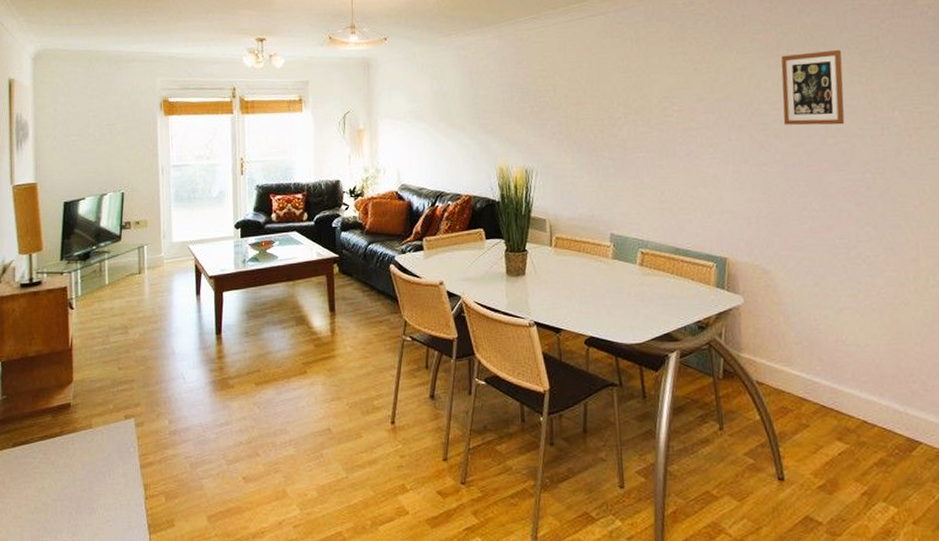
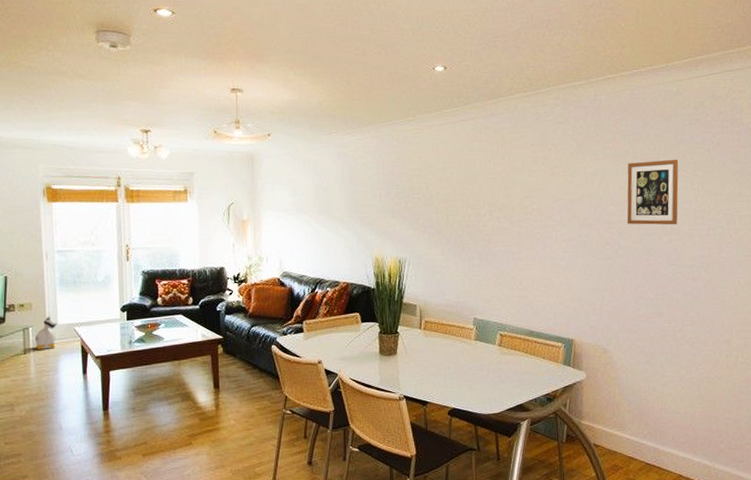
bag: none [149,234,172,269] -> present [34,316,58,350]

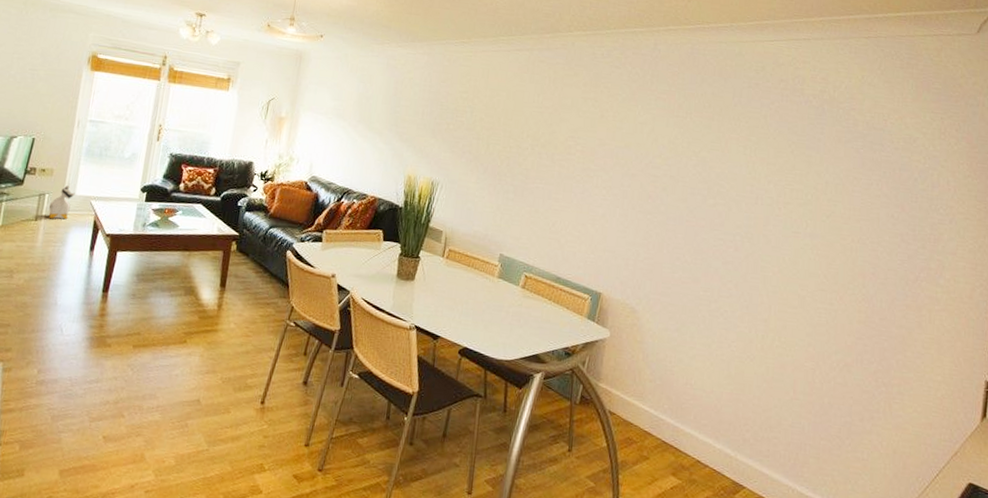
picture frame: present [627,159,679,225] -> none [672,117,733,189]

